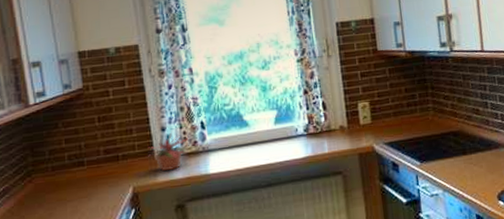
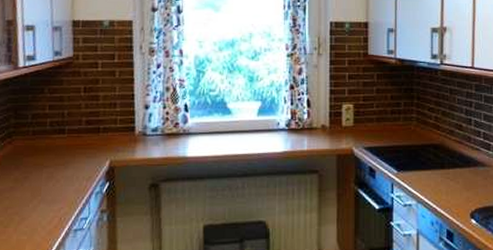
potted plant: present [147,131,189,172] -> none [129,110,171,149]

